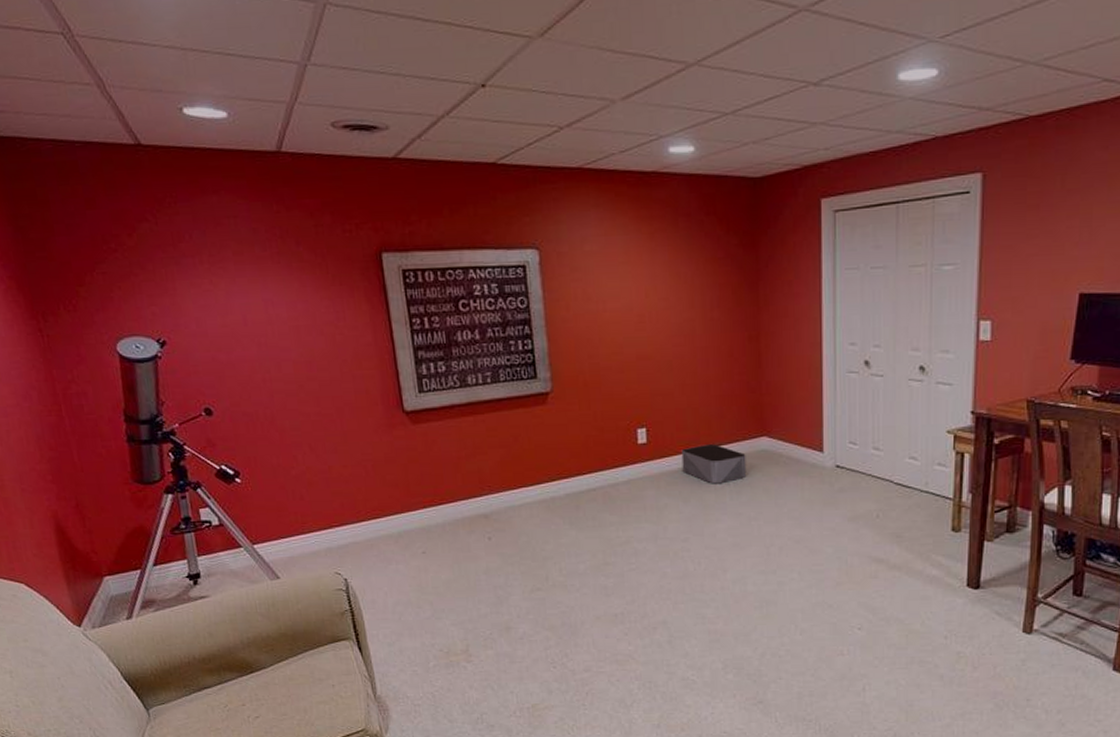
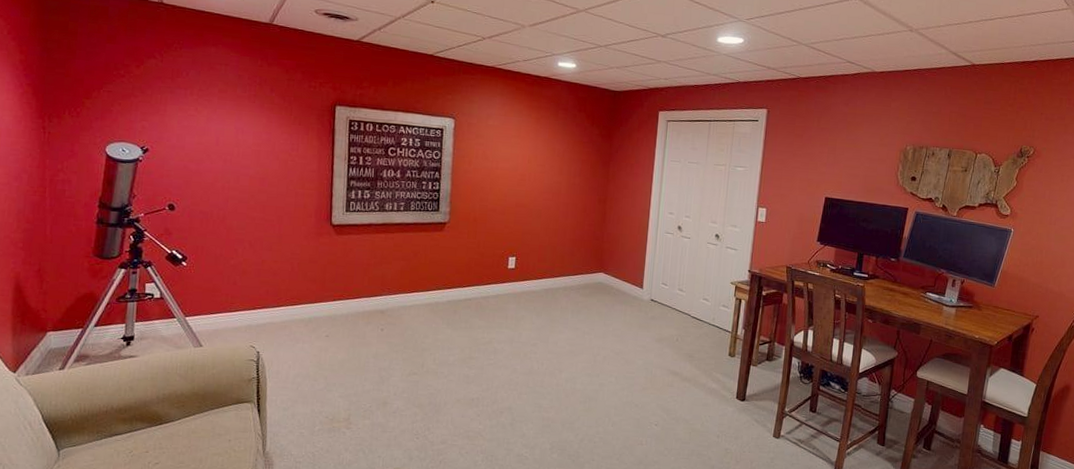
storage bin: present [681,444,747,484] -> none [538,274,587,305]

